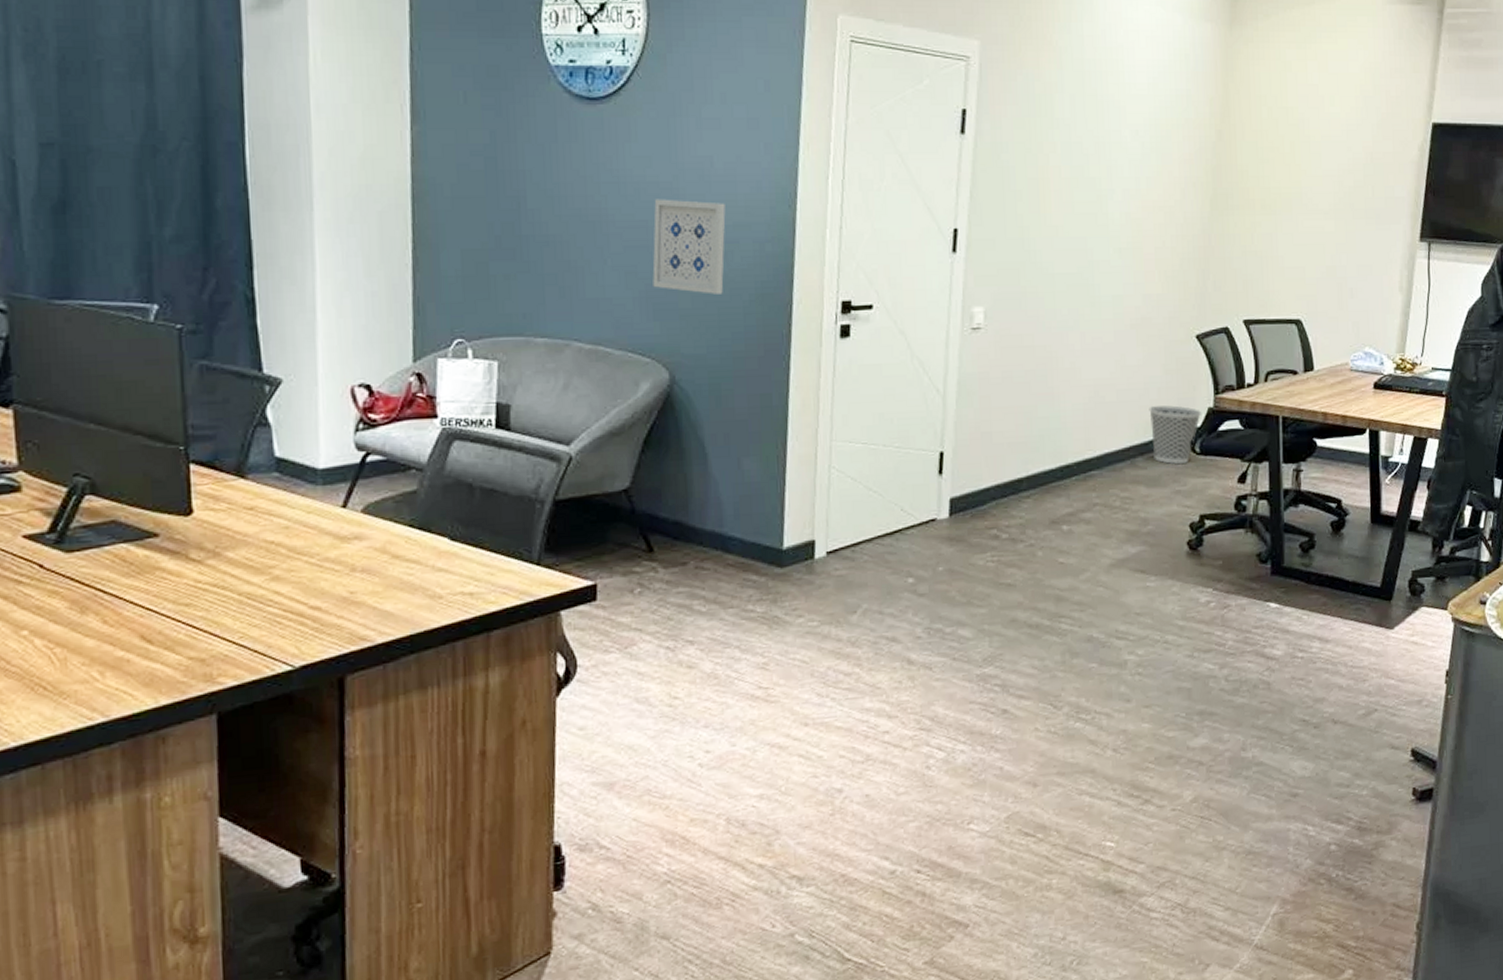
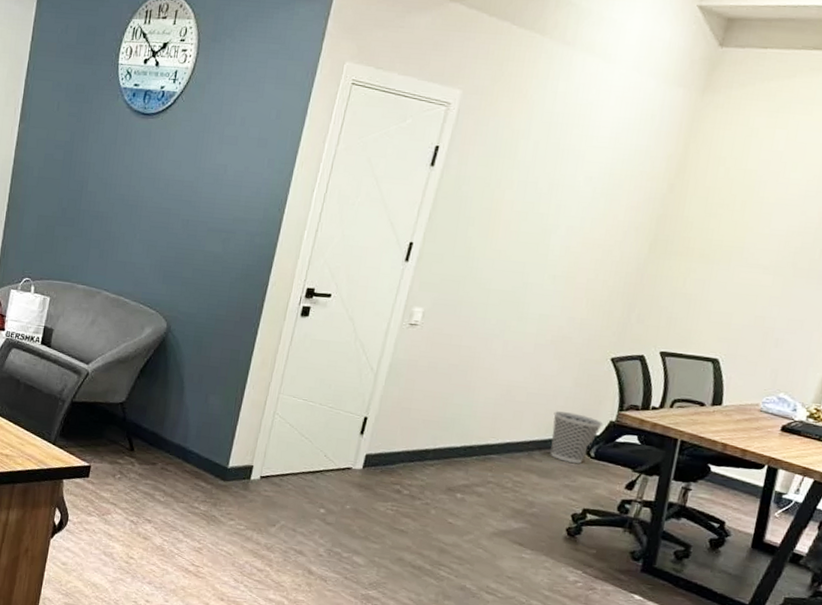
wall art: present [652,199,726,295] -> none [166,193,230,271]

